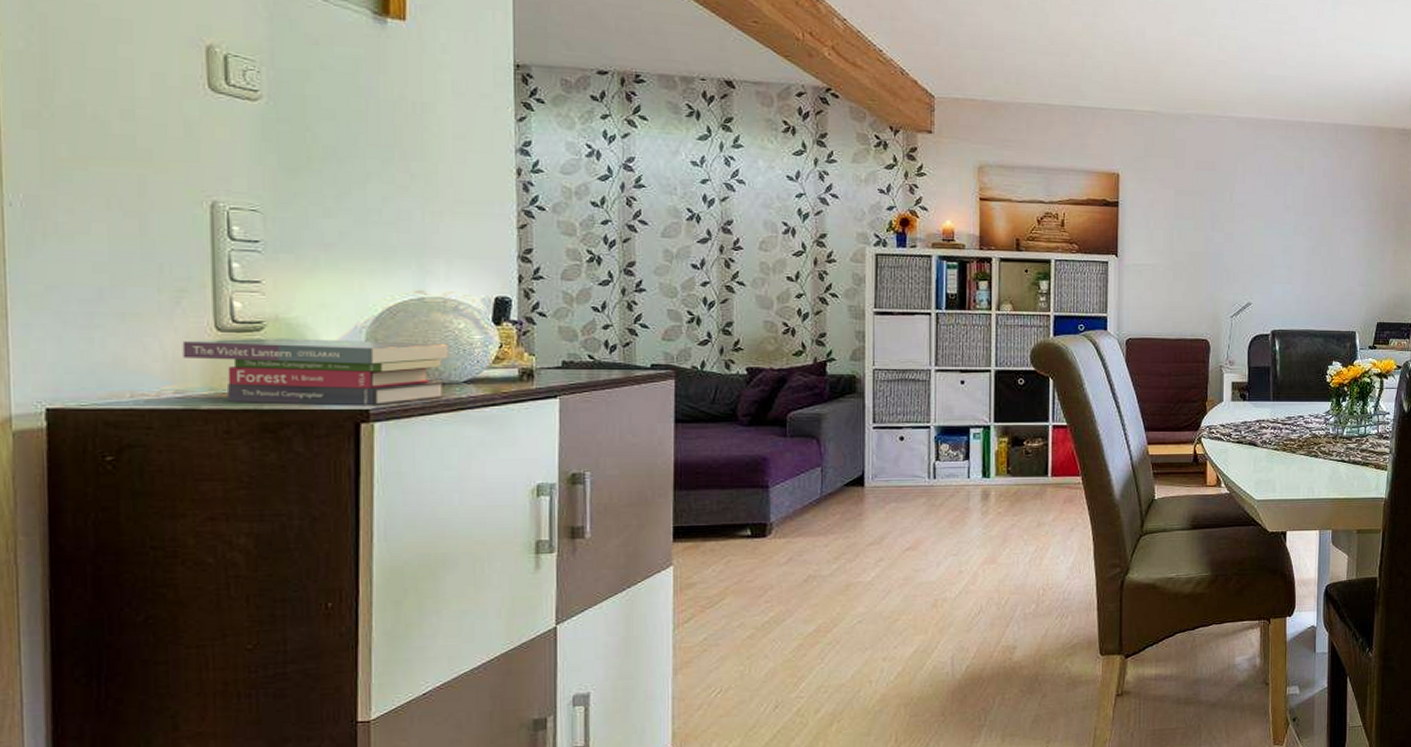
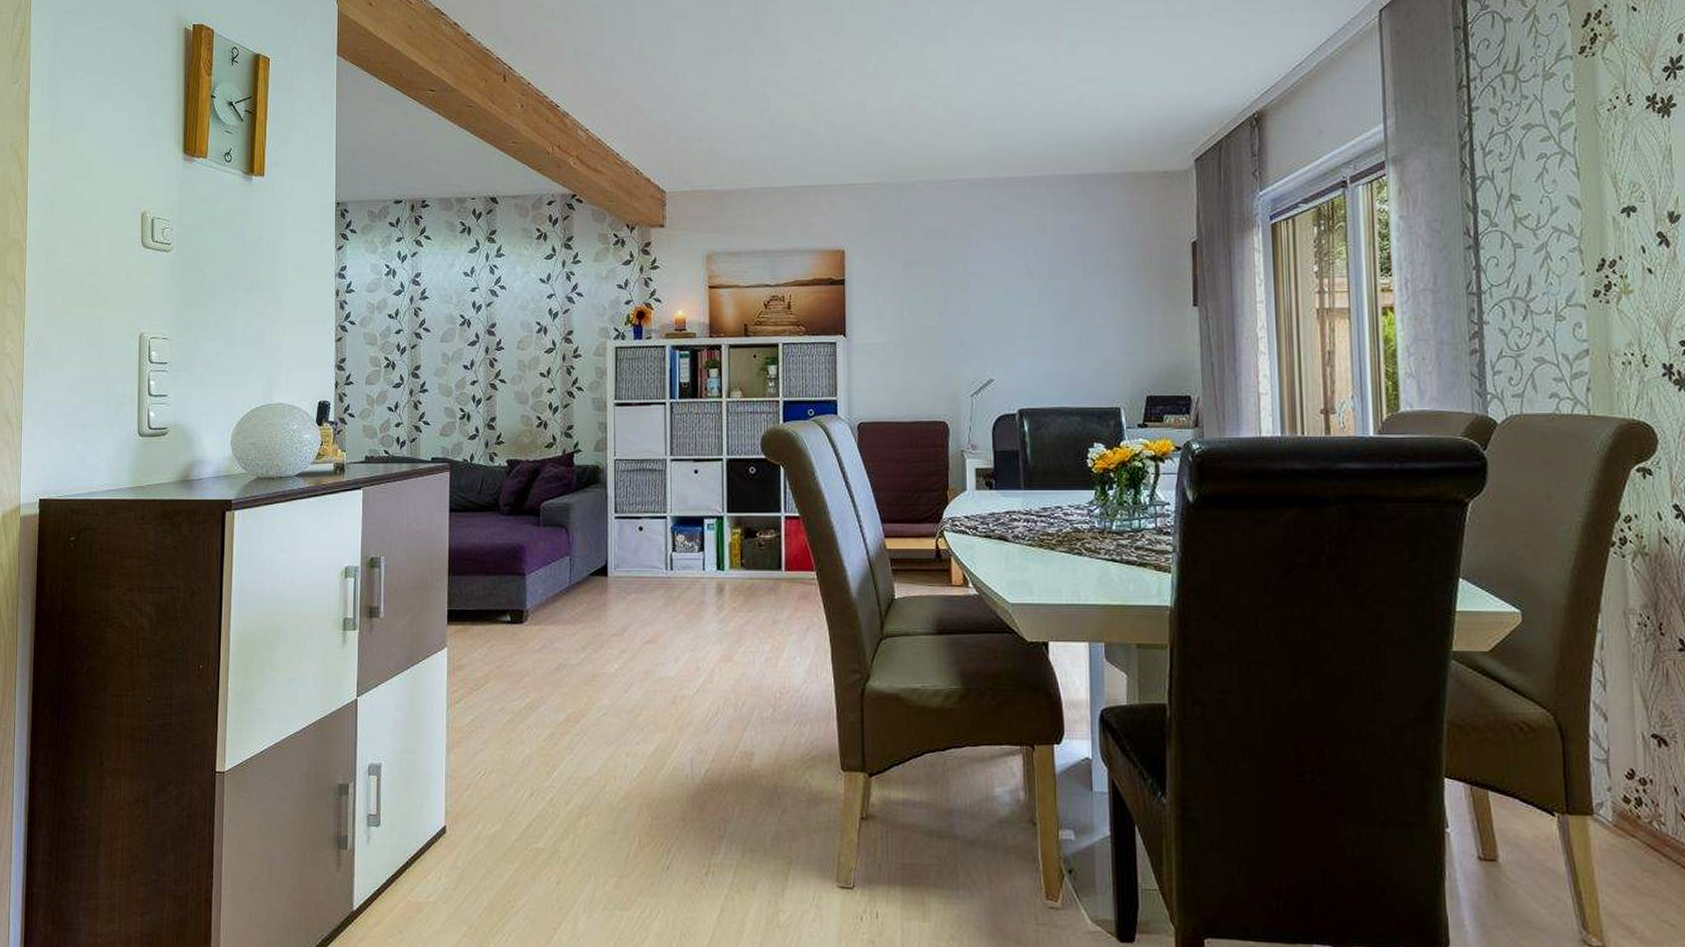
books: present [182,338,449,406] -> none [118,440,286,497]

